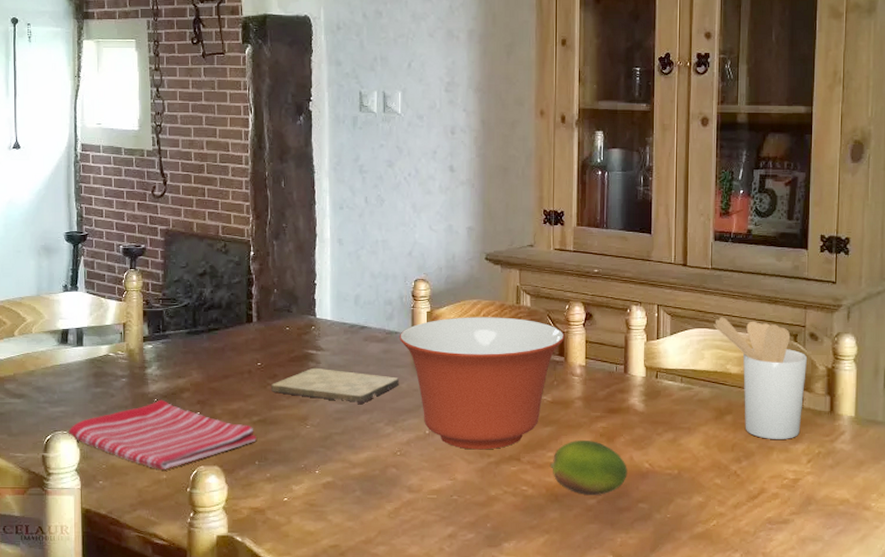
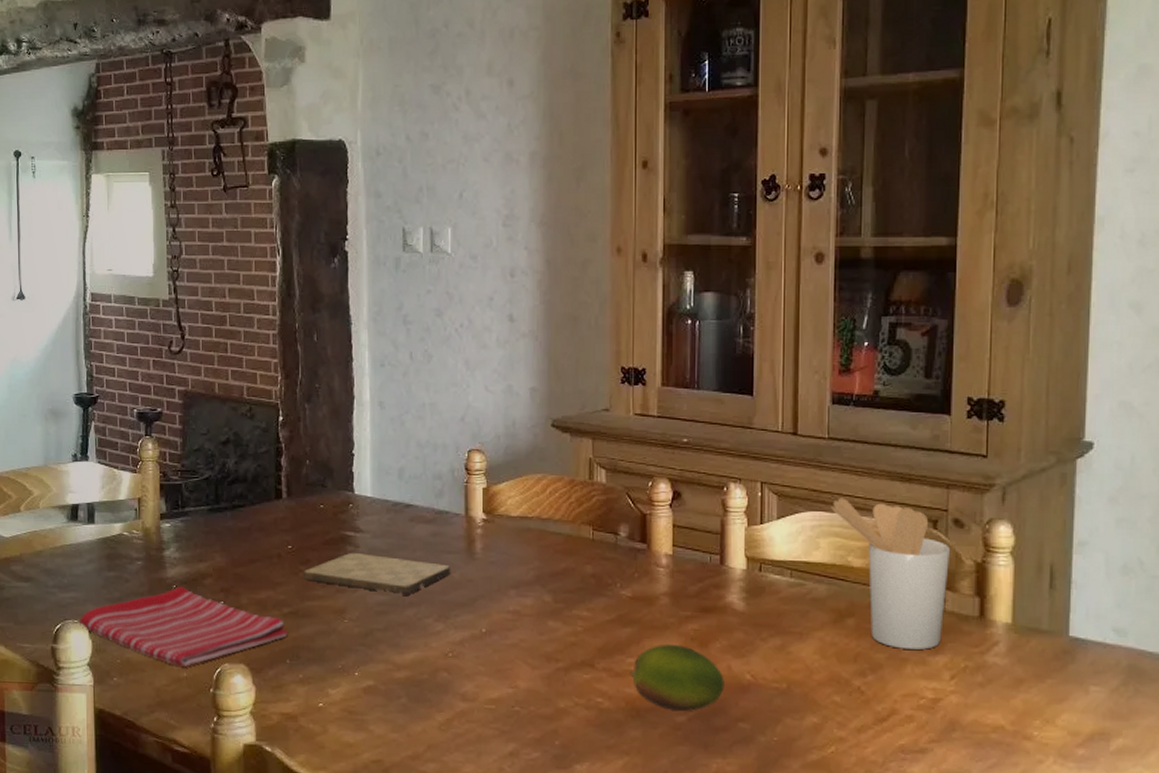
mixing bowl: present [400,317,565,450] -> none [451,494,647,653]

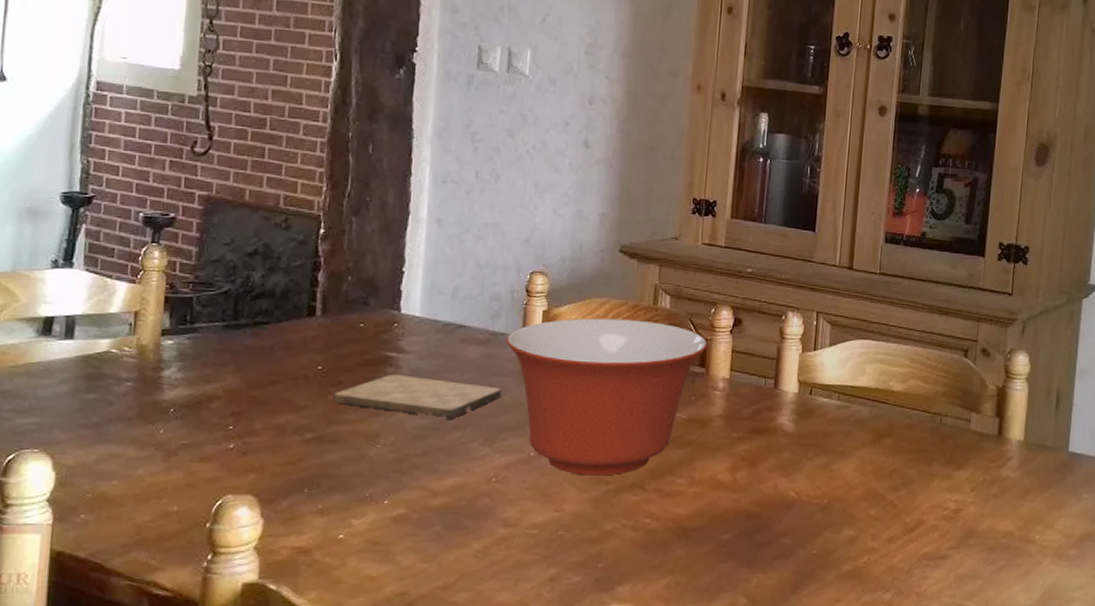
dish towel: present [80,586,287,667] -> none [41,410,308,499]
mixing bowl: none [451,494,647,653] -> present [506,318,708,476]
fruit: present [629,643,724,711] -> none [679,464,770,528]
utensil holder: present [831,498,950,650] -> none [878,328,977,465]

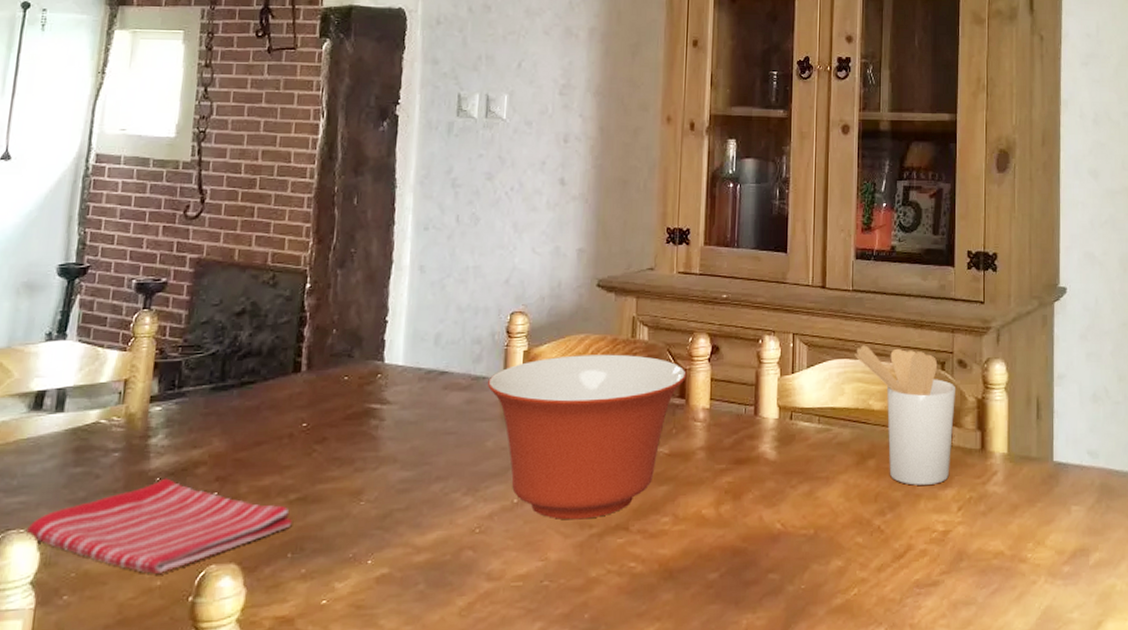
dish towel: none [41,410,308,499] -> present [26,478,292,574]
cutting board: present [333,373,501,419] -> none [318,426,483,470]
utensil holder: none [878,328,977,465] -> present [855,345,955,485]

